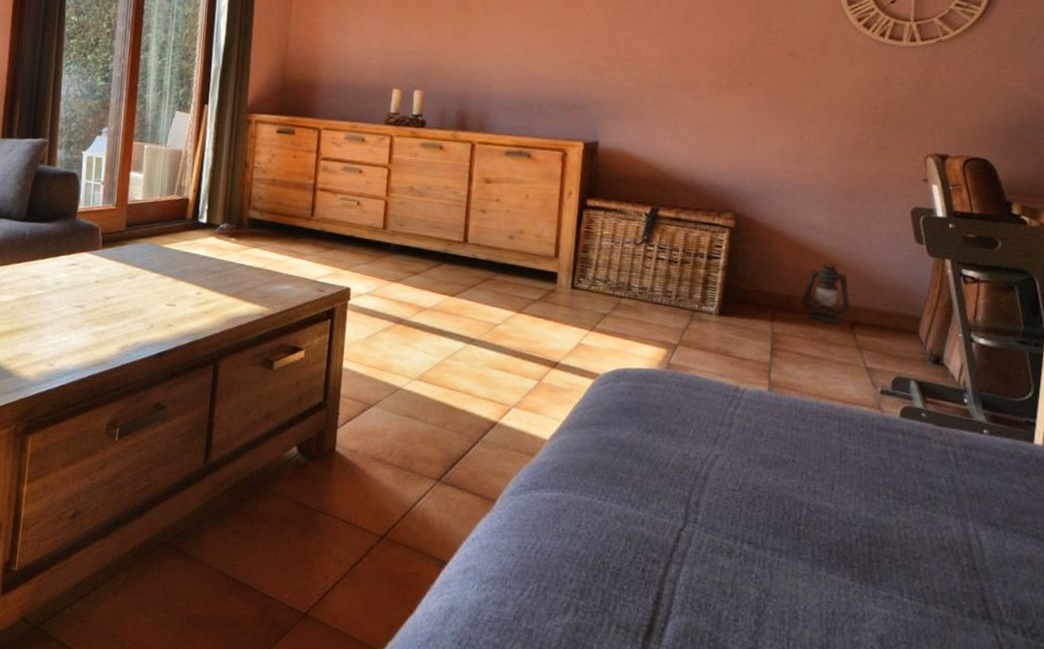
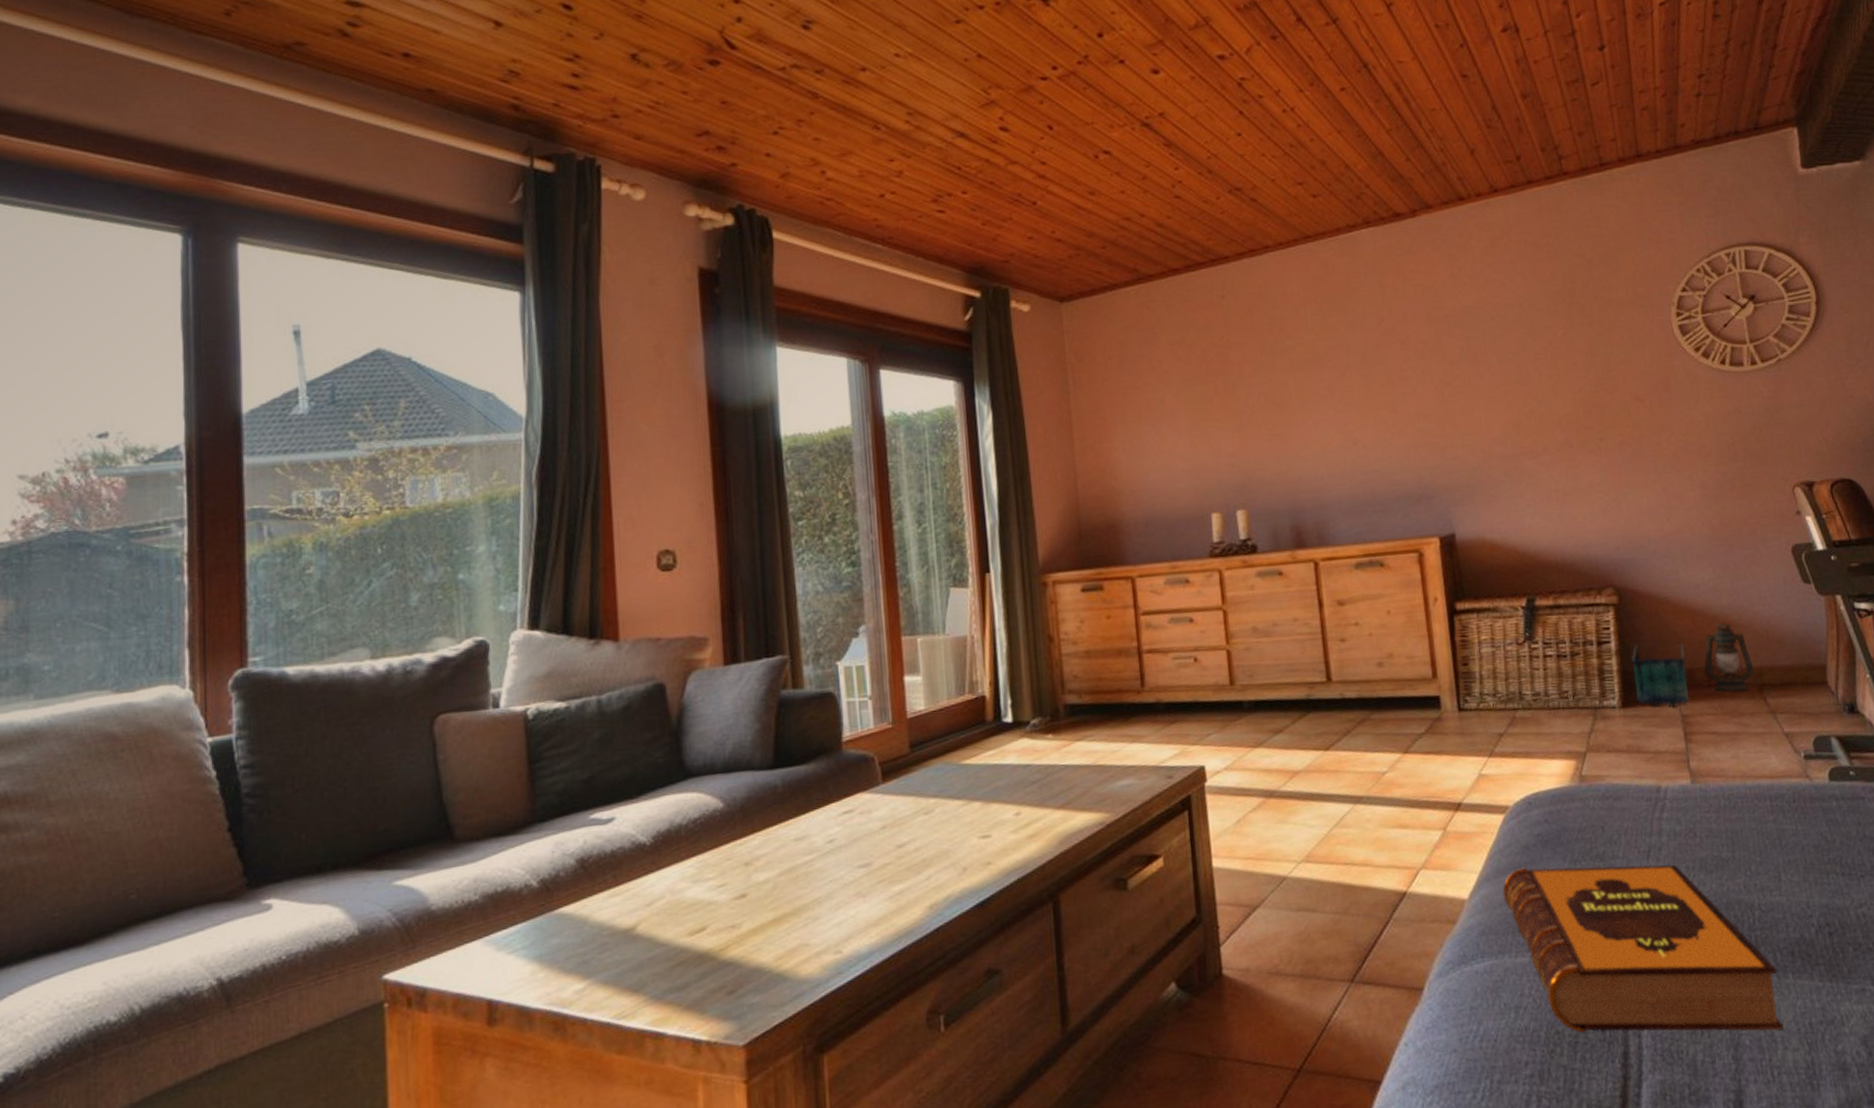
hardback book: none [579,425,813,611] -> present [1502,864,1784,1034]
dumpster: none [733,264,788,324] -> present [1631,642,1690,707]

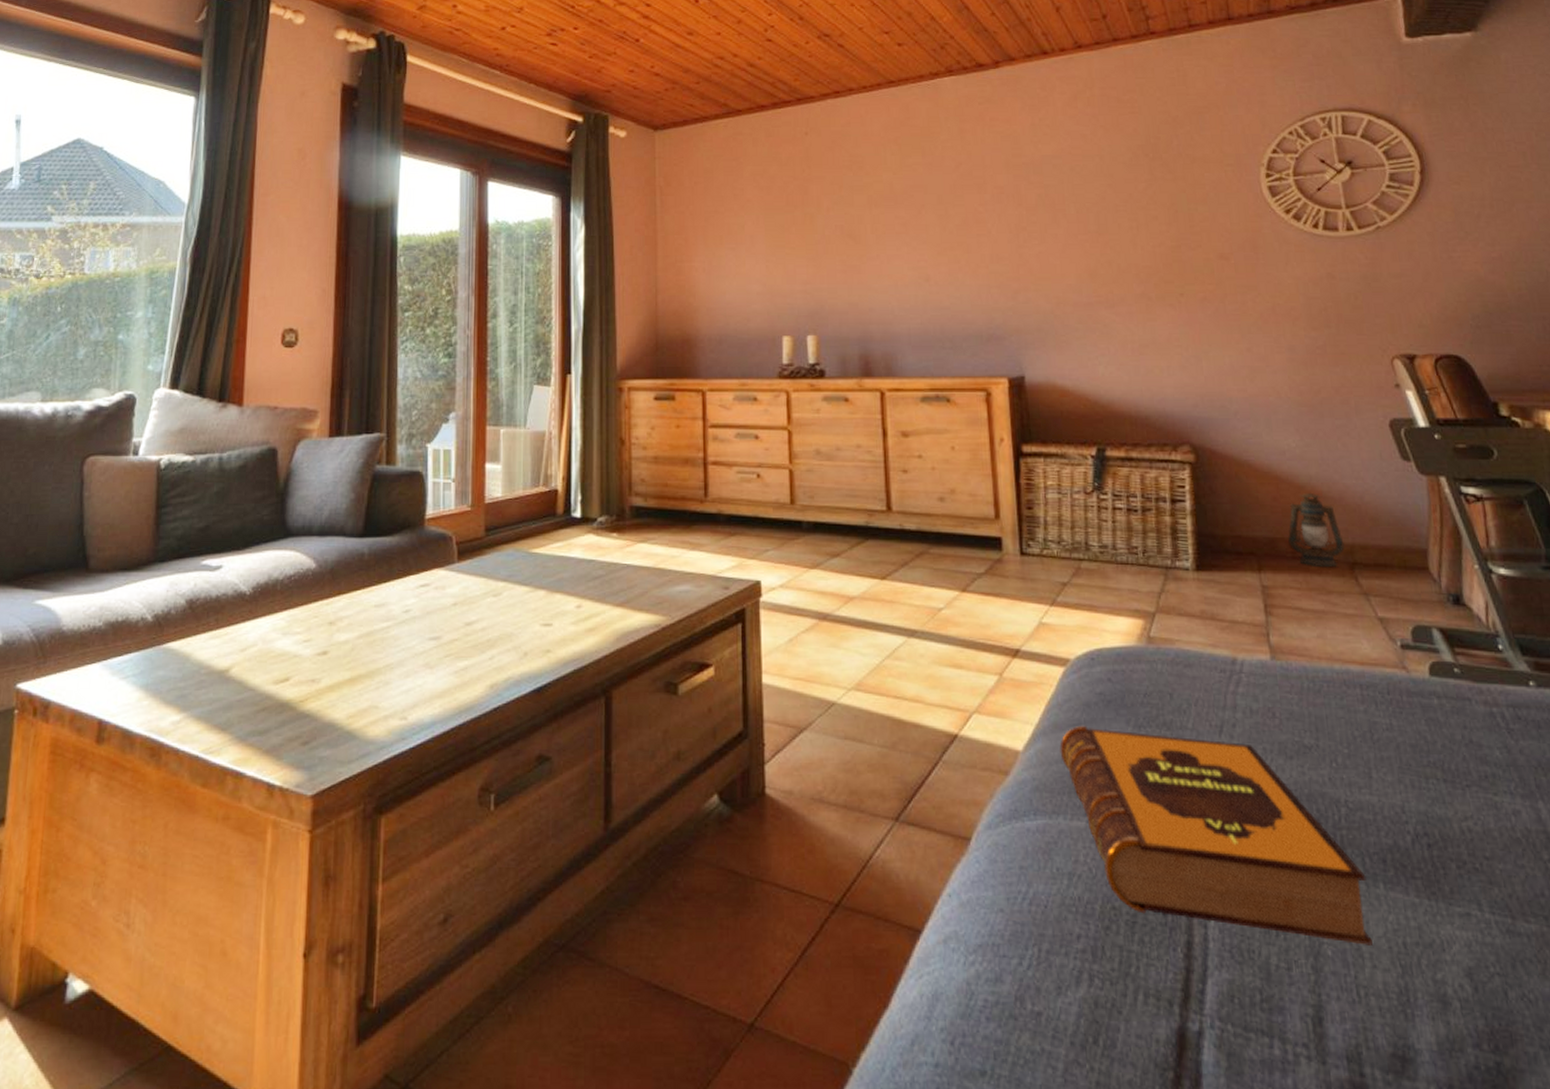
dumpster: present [1631,642,1690,707] -> none [1207,506,1271,576]

